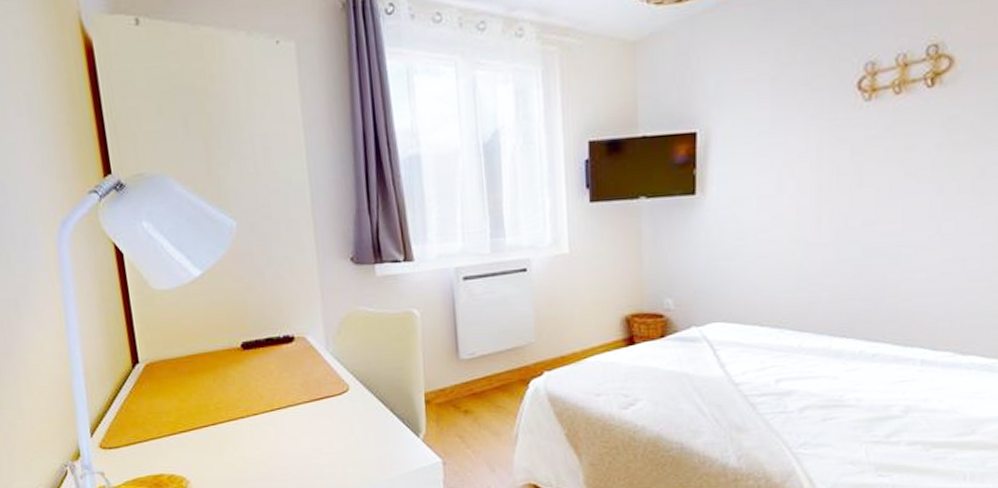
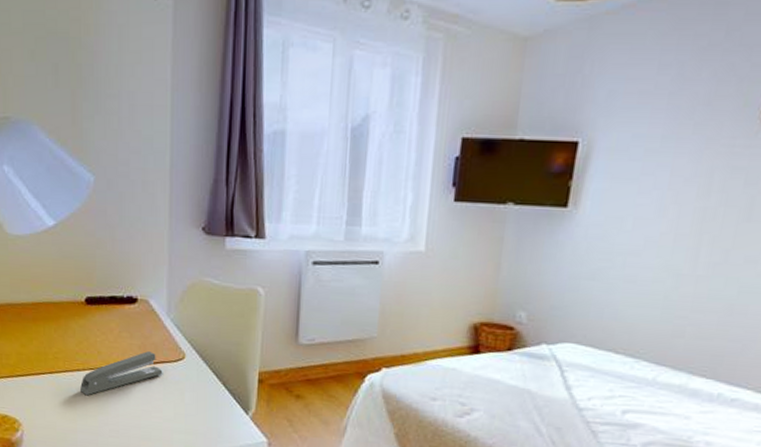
stapler: none [245,388,329,443] -> present [79,351,163,396]

